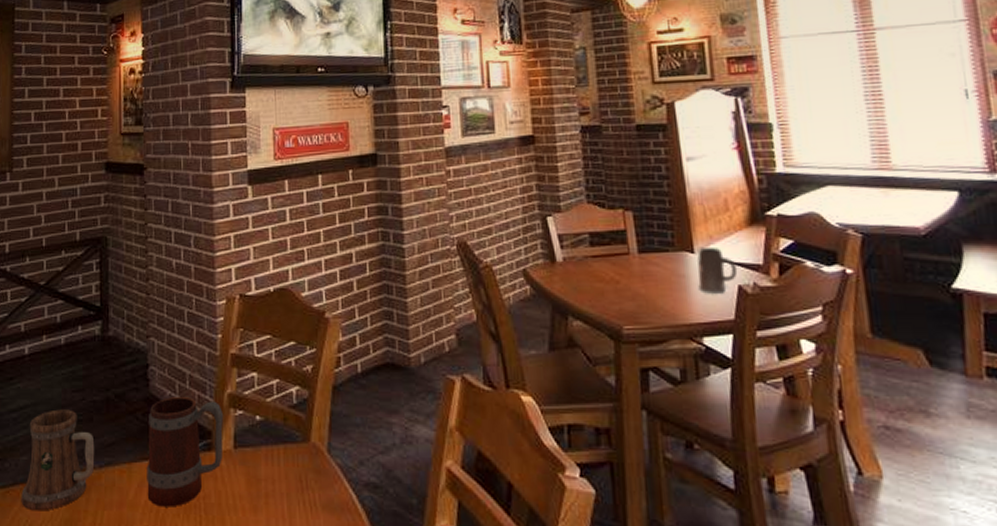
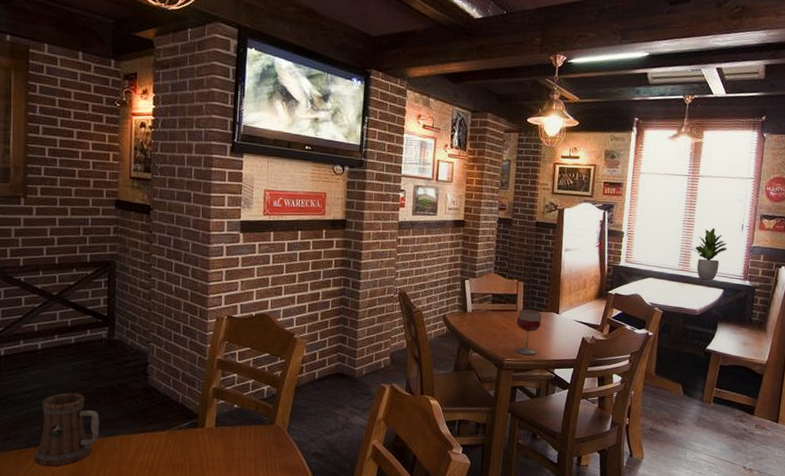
beer mug: present [147,396,224,508] -> none [143,387,209,466]
wineglass: none [631,249,671,320] -> present [515,308,542,356]
beer mug: present [697,246,738,294] -> none [557,310,584,342]
potted plant: none [887,100,950,181] -> present [691,228,728,281]

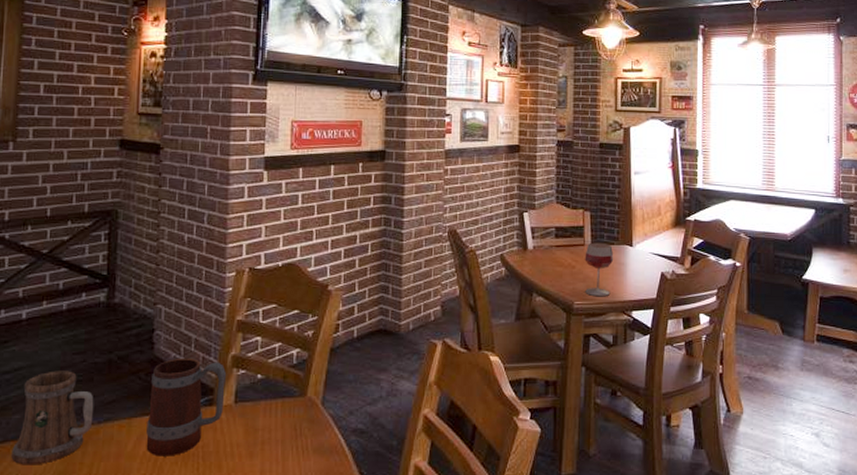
beer mug: none [143,387,209,466] -> present [146,357,227,457]
potted plant: present [691,228,728,281] -> none [774,141,815,200]

